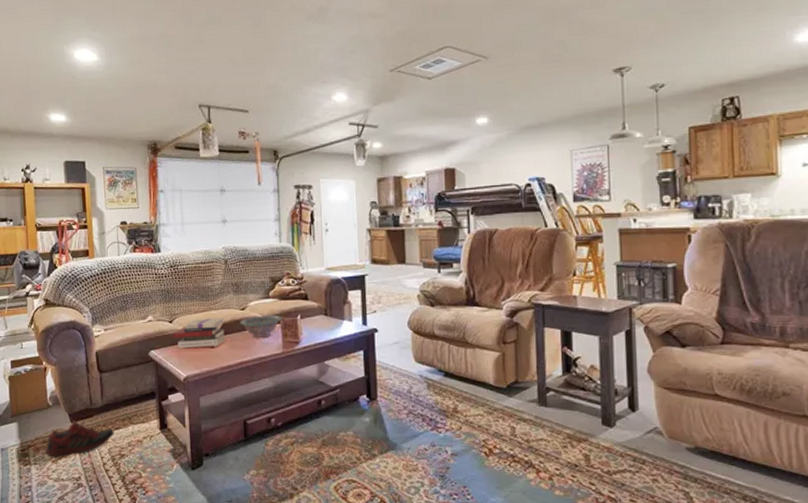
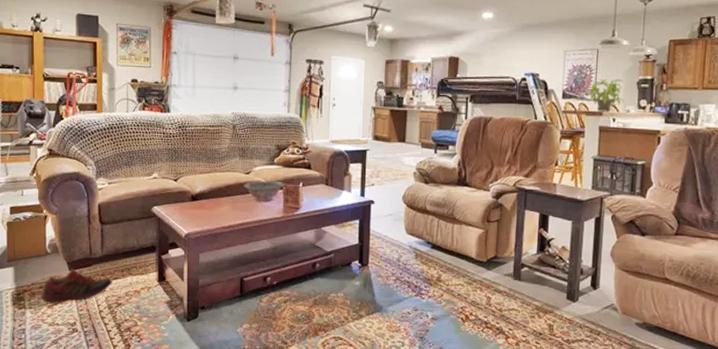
books: present [172,317,226,349] -> none [177,179,229,209]
plant: none [600,175,645,213] -> present [587,78,625,112]

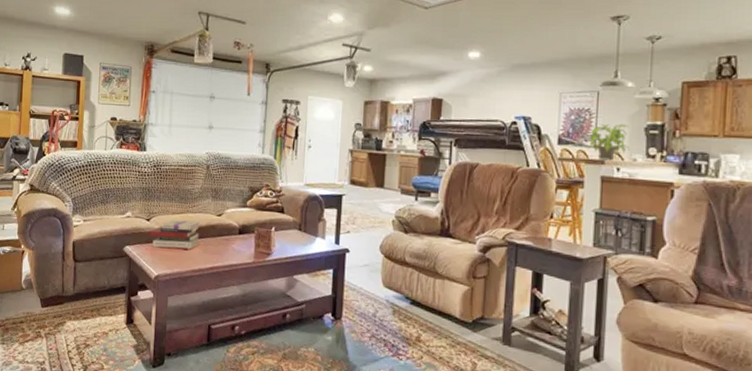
athletic shoe: present [40,268,112,303] -> none [13,305,82,340]
books: none [177,179,229,209] -> present [148,220,200,251]
decorative bowl: present [243,180,285,202] -> none [215,223,257,246]

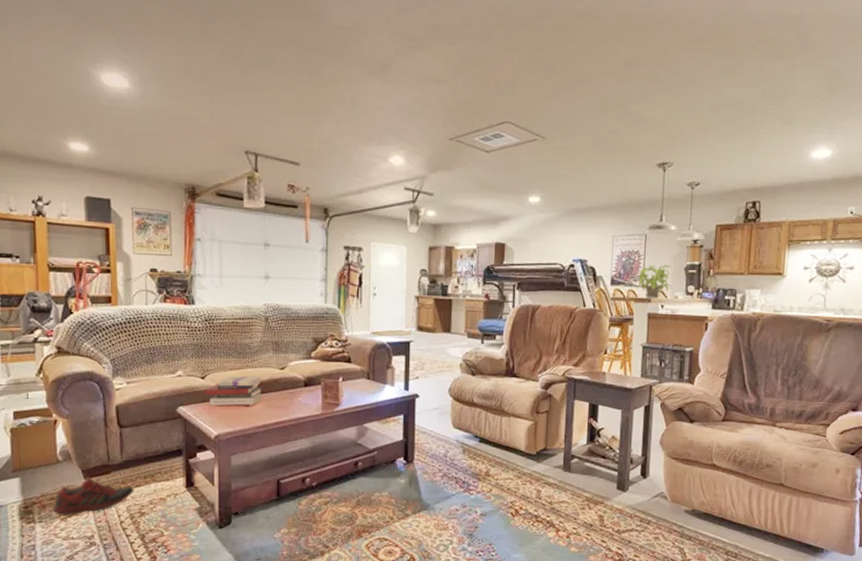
athletic shoe: none [13,305,82,340] -> present [52,476,134,515]

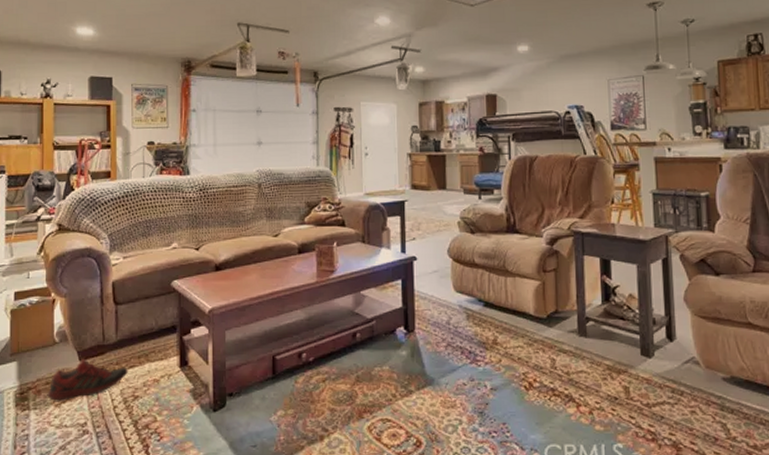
books: present [204,376,263,407] -> none [199,244,257,279]
plant: present [635,264,673,299] -> none [636,105,678,142]

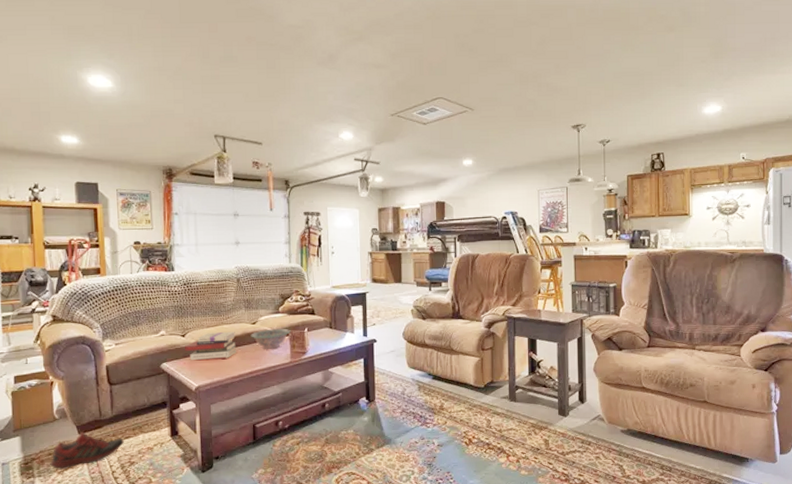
books: none [199,244,257,279] -> present [185,331,237,361]
decorative bowl: none [272,242,317,266] -> present [250,328,291,349]

